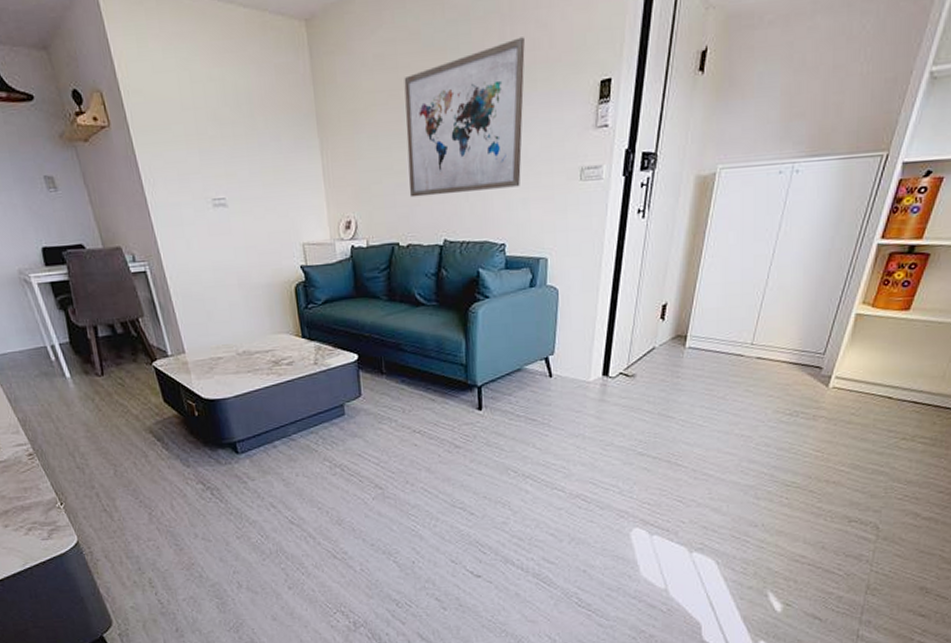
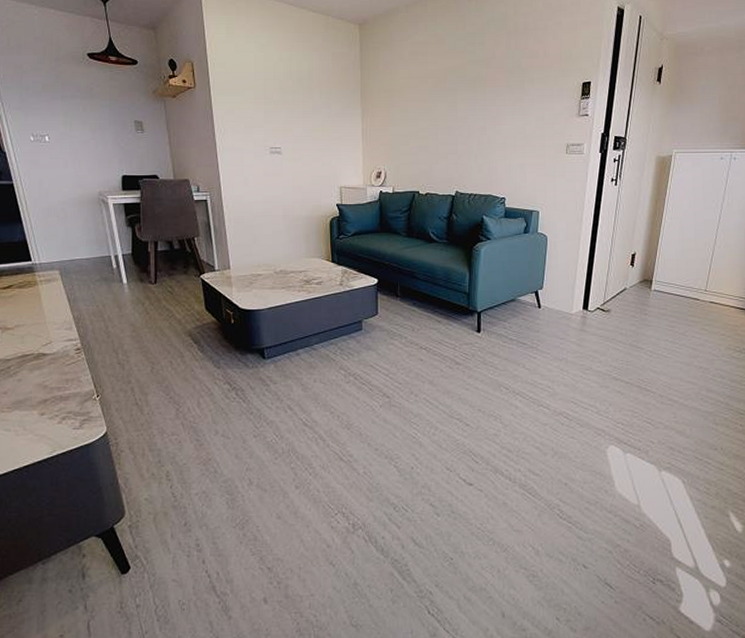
wall art: present [404,37,525,198] -> none [430,48,525,157]

